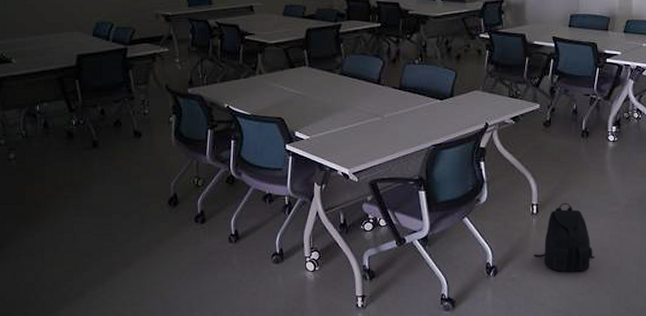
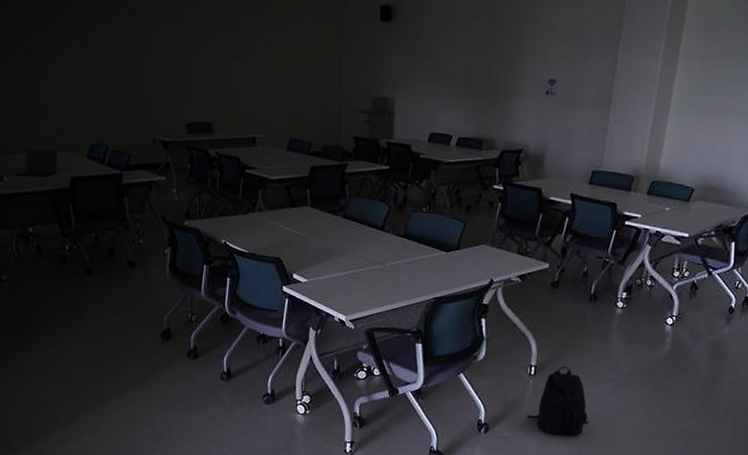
laptop: none [23,31,64,58] -> present [15,149,57,177]

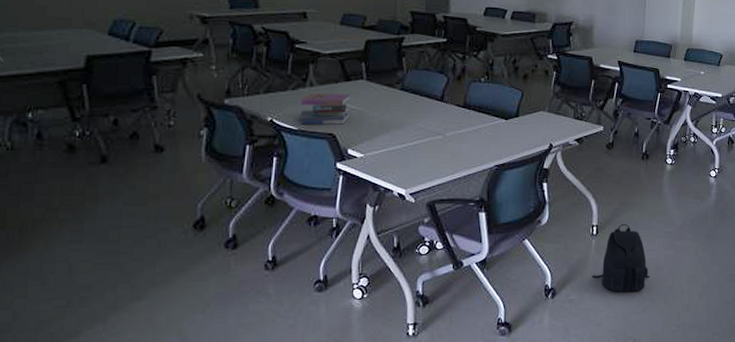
laptop: present [15,149,57,177] -> none [14,26,71,56]
books: none [248,218,296,250] -> present [298,93,351,125]

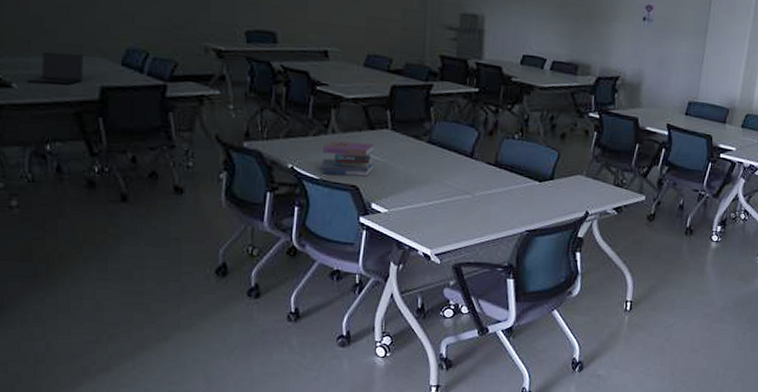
laptop: none [14,26,71,56] -> present [27,51,83,85]
backpack: present [592,223,651,293] -> none [622,301,685,373]

